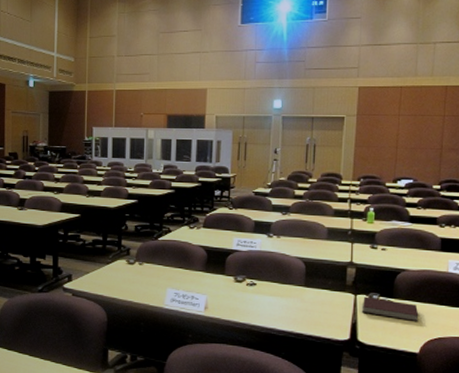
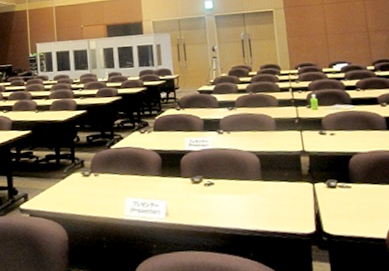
notebook: present [362,296,419,322] -> none [321,184,379,206]

